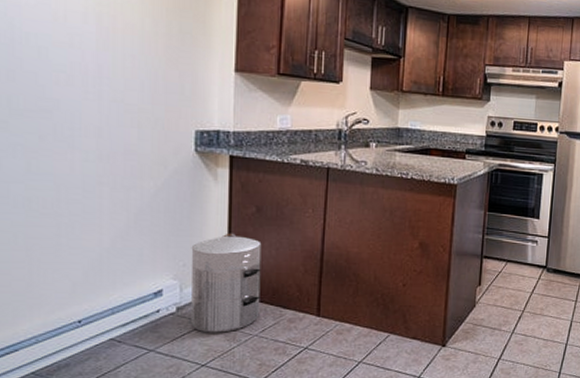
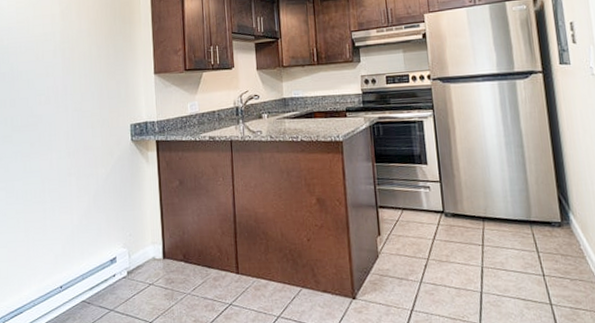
waste bin: present [190,233,262,333] -> none [134,204,190,293]

